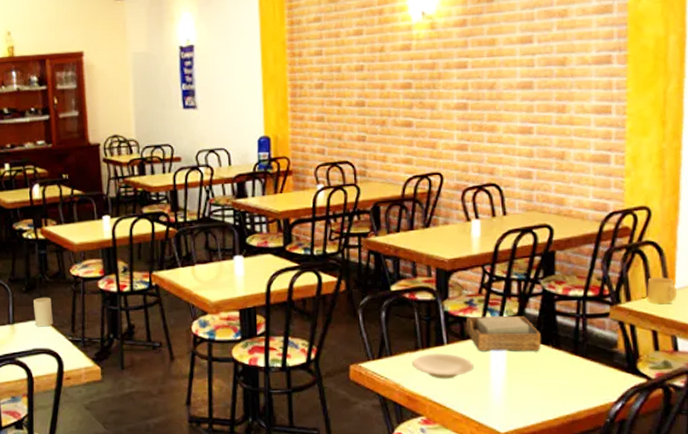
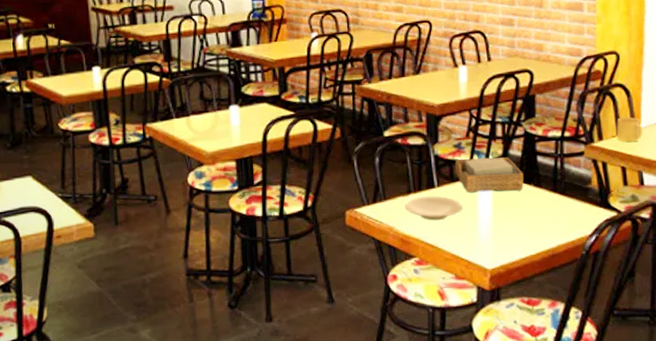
cup: present [33,297,53,327] -> none [19,152,41,184]

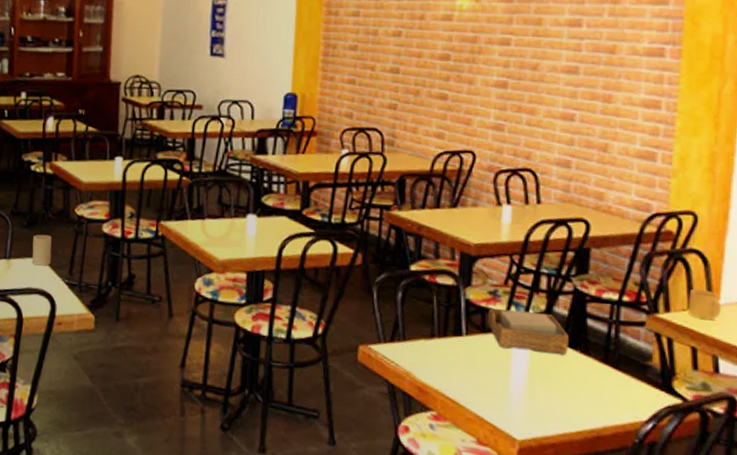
cup: none [19,152,41,184] -> present [32,234,52,266]
saucer: present [405,196,464,221] -> none [426,343,494,374]

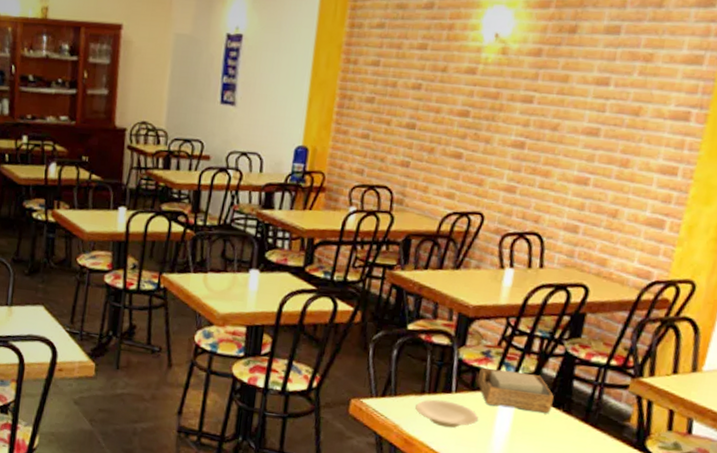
cup: present [32,234,52,266] -> none [33,282,54,314]
saucer: none [426,343,494,374] -> present [415,399,479,428]
cup: present [687,288,721,321] -> none [671,355,704,386]

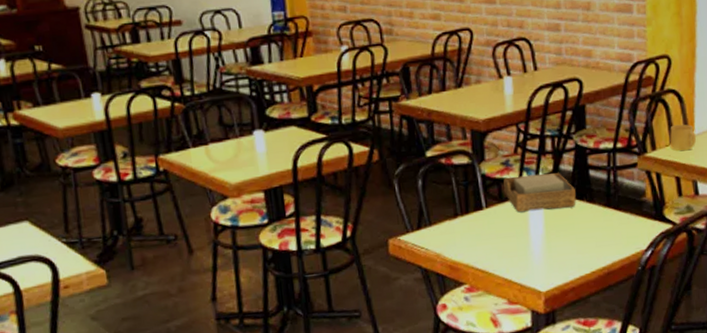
saucer: present [415,399,479,428] -> none [452,217,514,245]
cup: none [671,355,704,386] -> present [670,124,696,152]

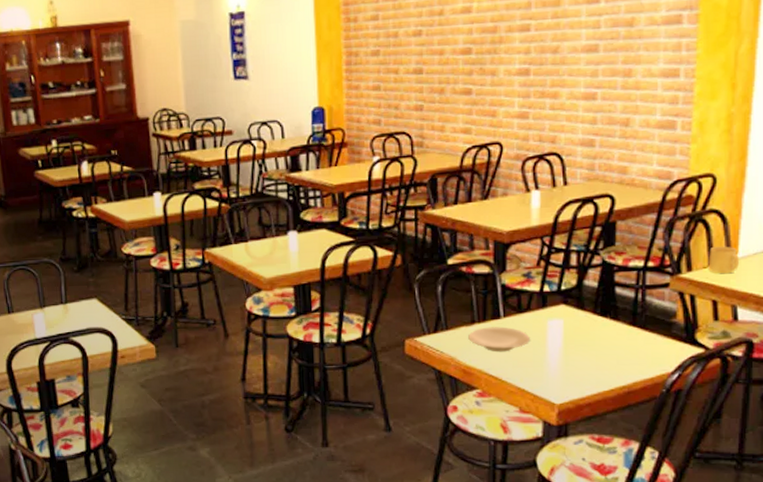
saucer: none [452,217,514,245] -> present [468,326,531,352]
napkin holder: present [503,173,576,213] -> none [523,287,599,324]

